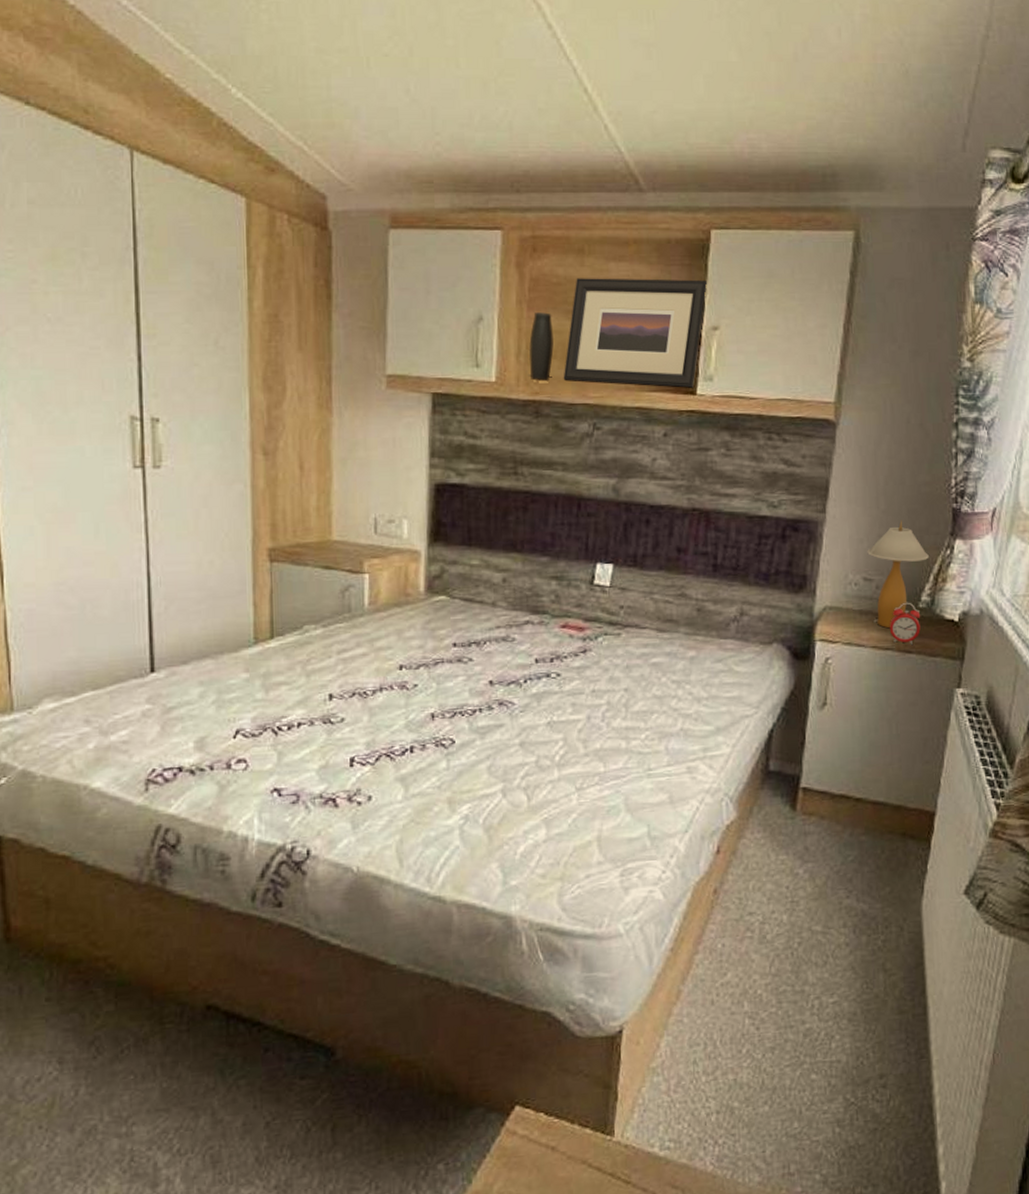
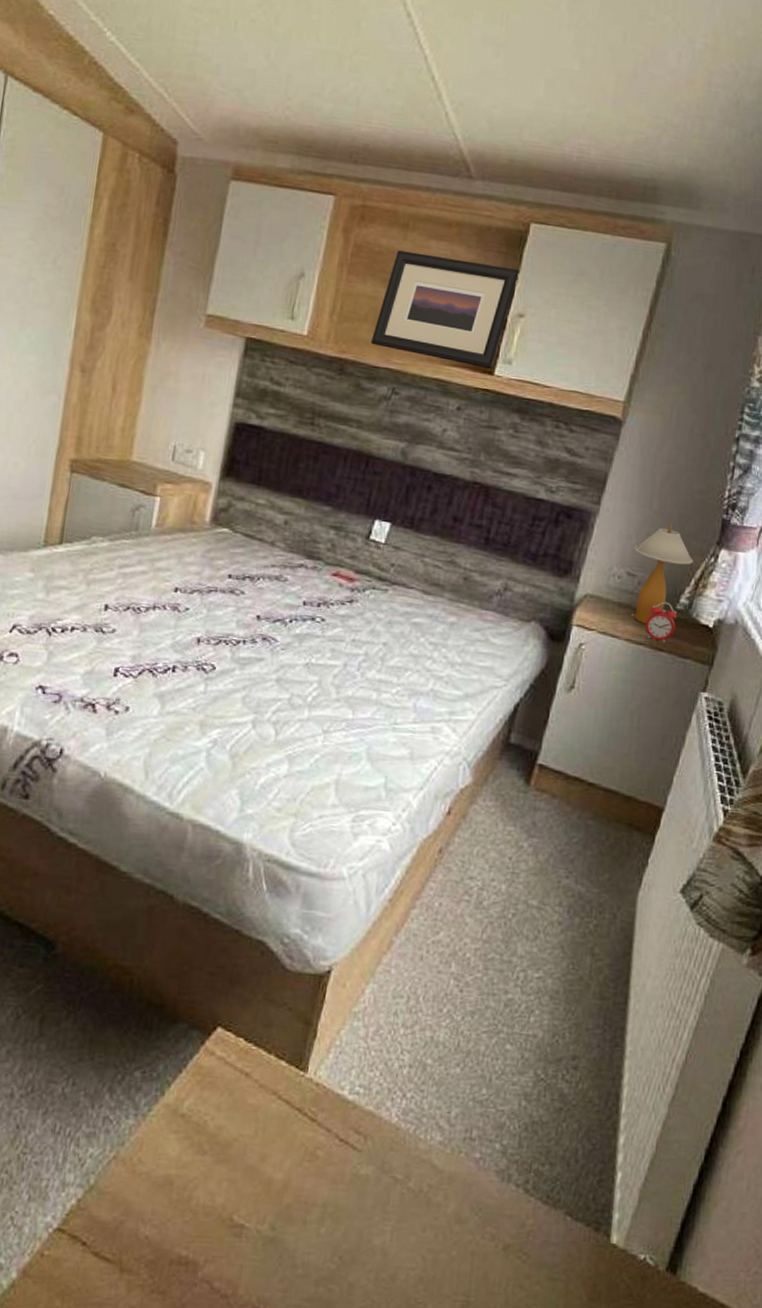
vase: present [529,312,554,382] -> none [340,276,370,343]

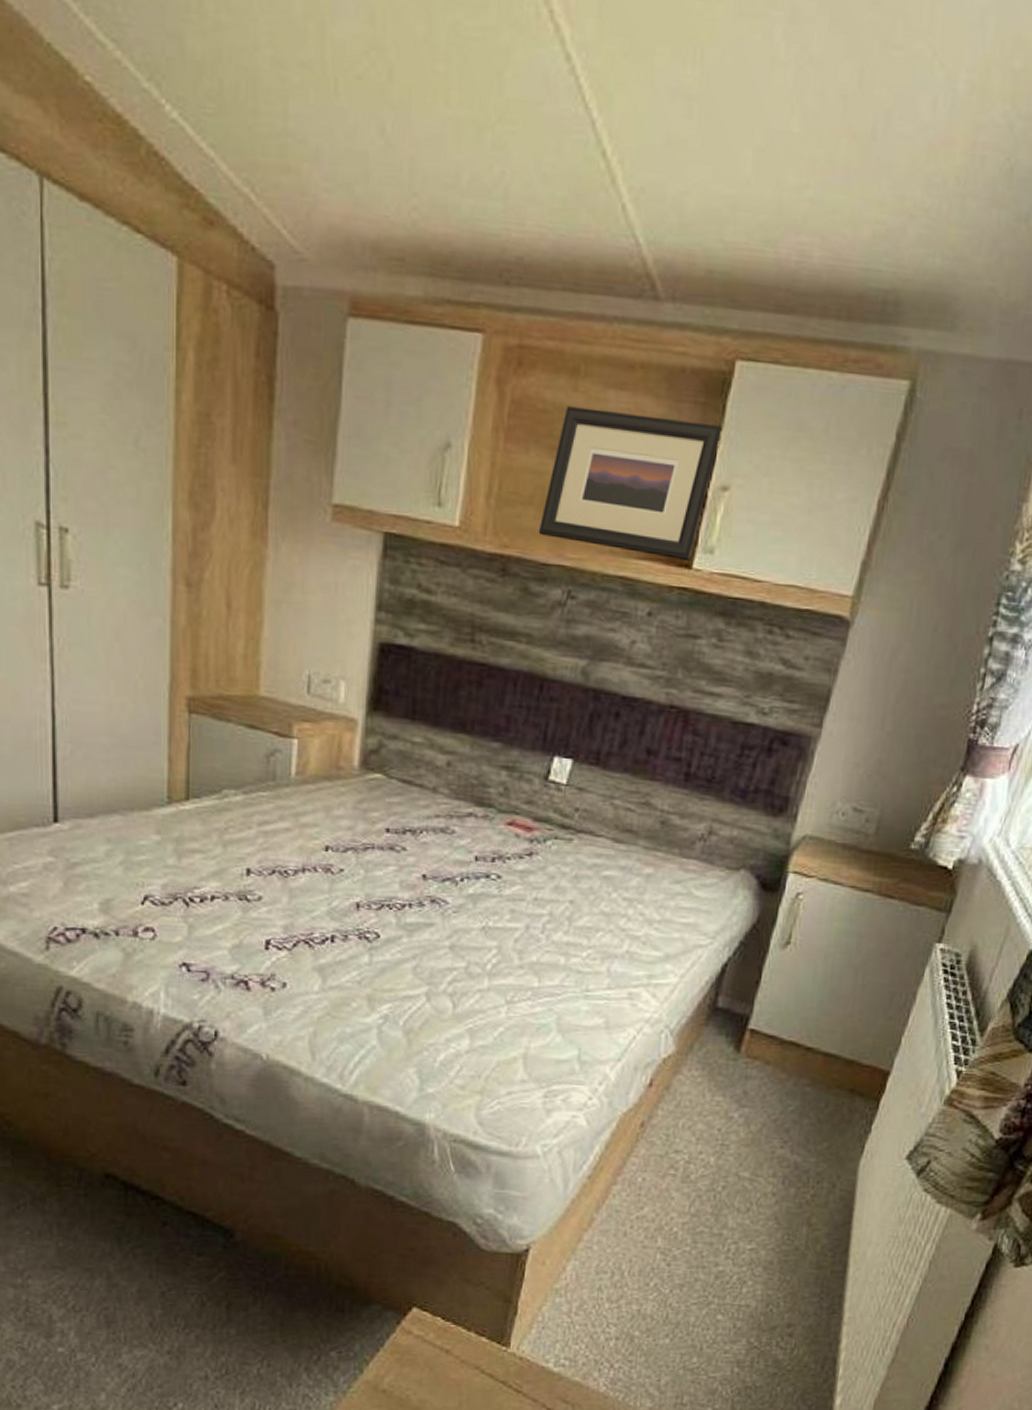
table lamp: present [631,522,693,625] -> none [856,746,932,868]
alarm clock: present [644,601,677,643] -> none [872,840,911,889]

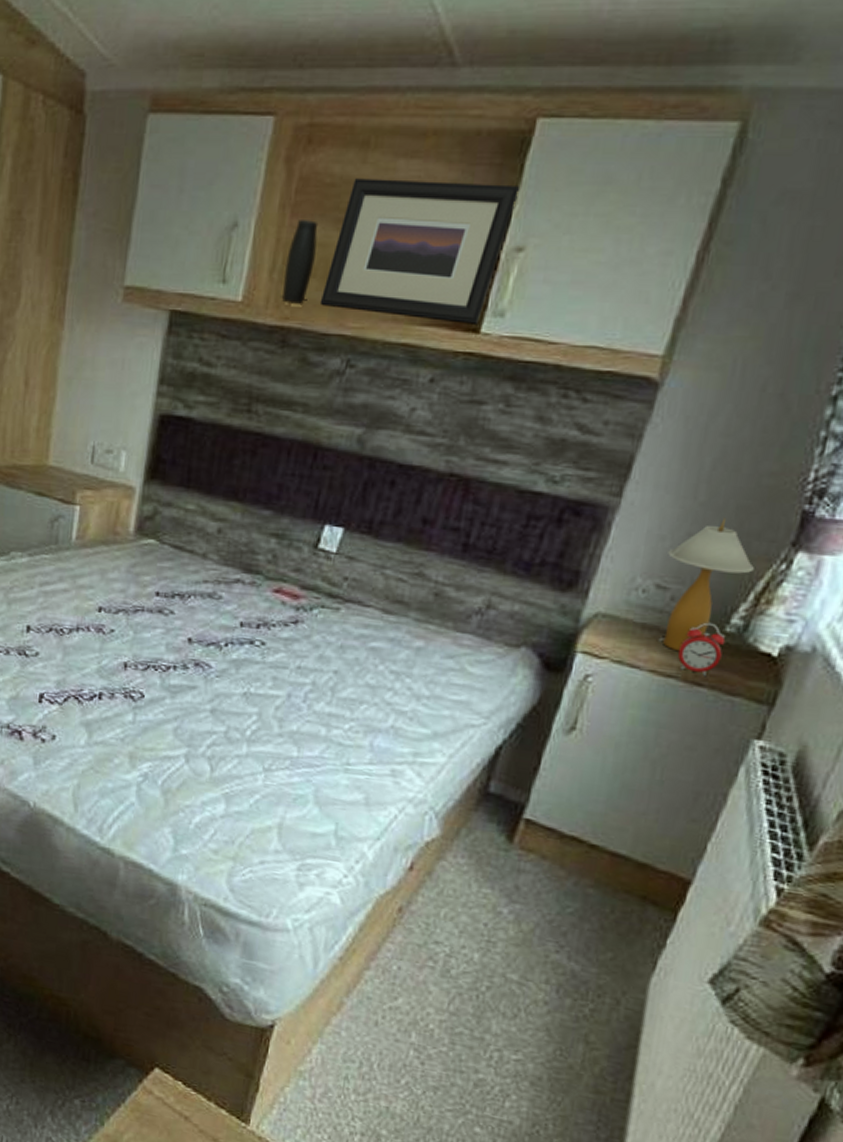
vase: none [500,445,533,534] -> present [282,220,319,305]
table lamp: none [856,746,932,868] -> present [658,517,754,652]
alarm clock: none [872,840,911,889] -> present [677,622,726,676]

